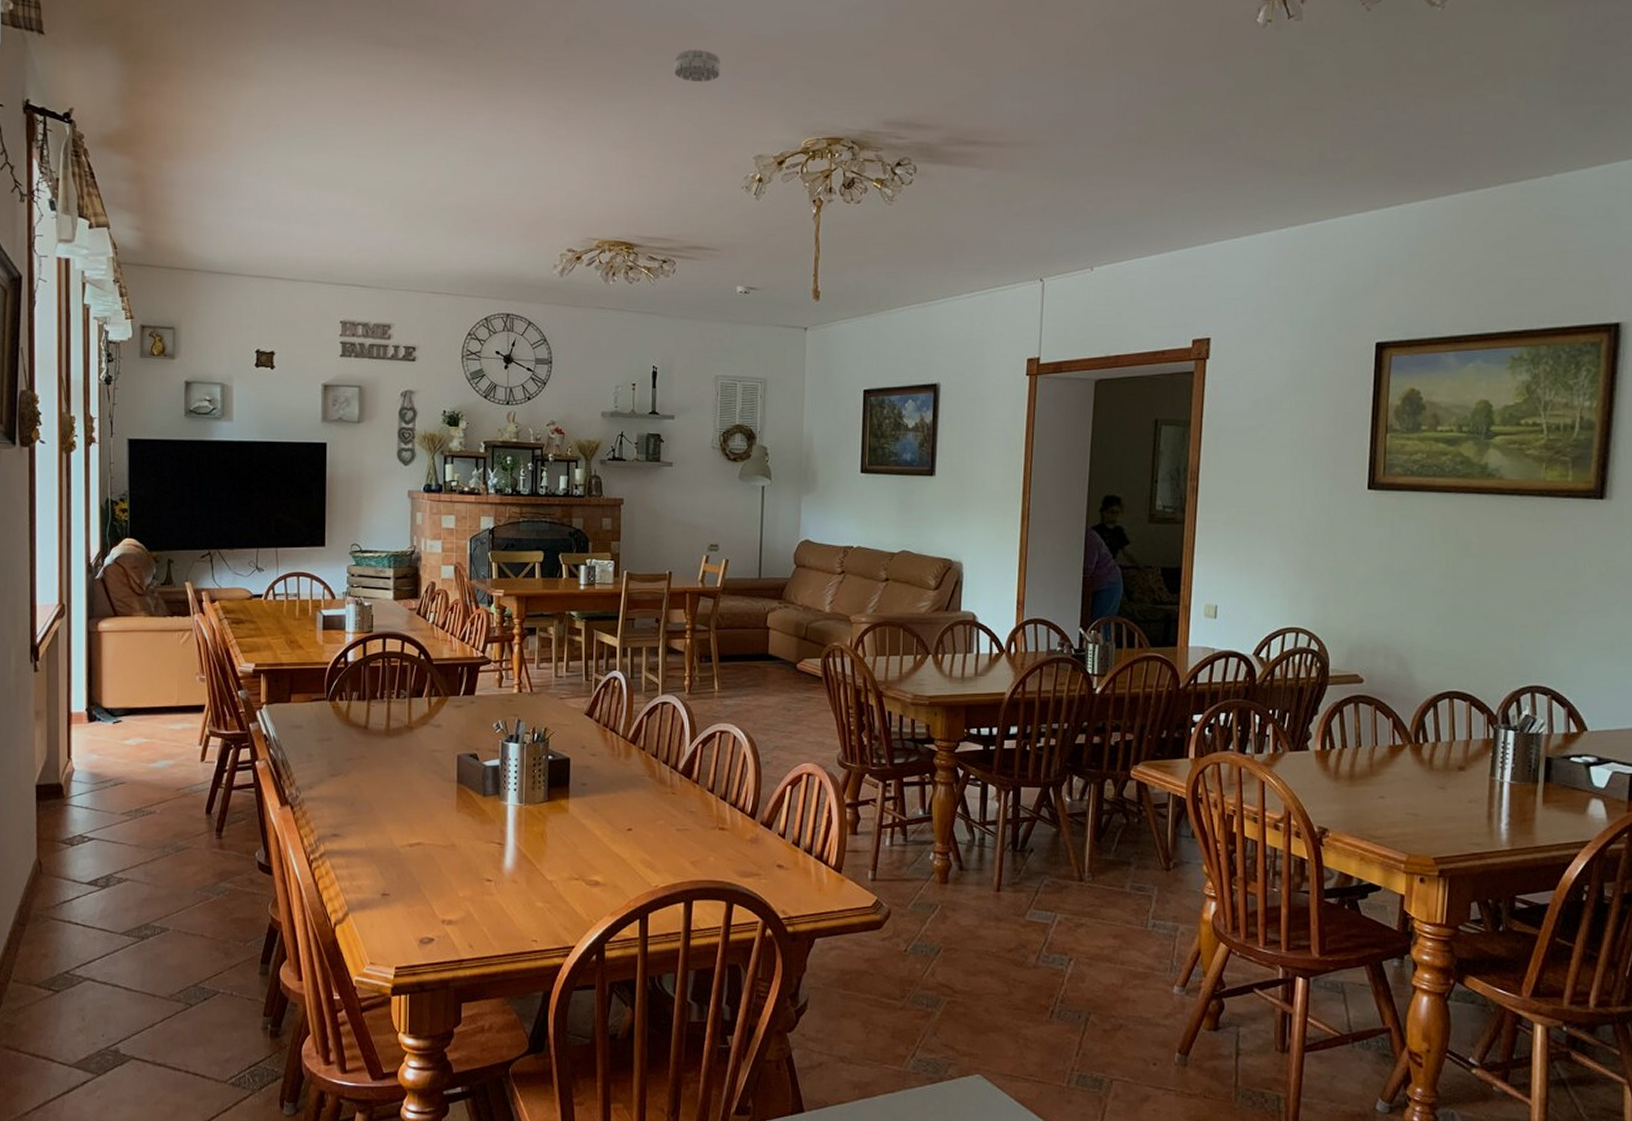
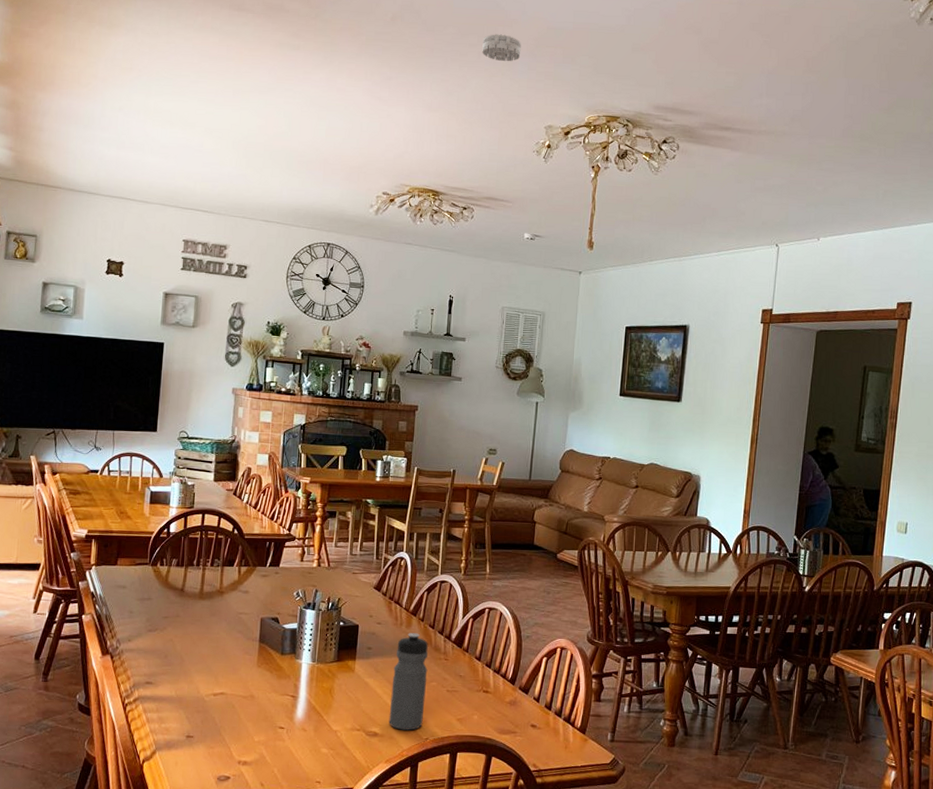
water bottle: none [611,764,653,877] -> present [388,633,428,731]

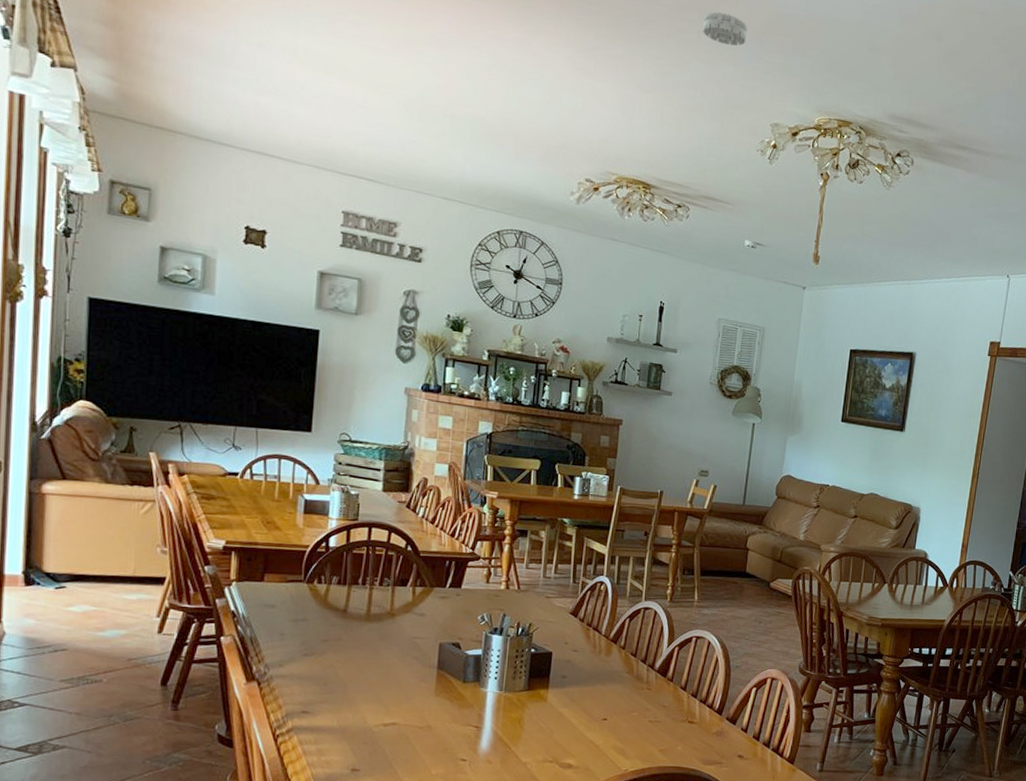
water bottle: present [388,633,428,731] -> none [584,661,629,762]

